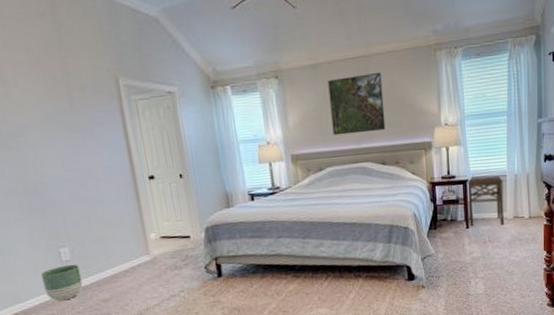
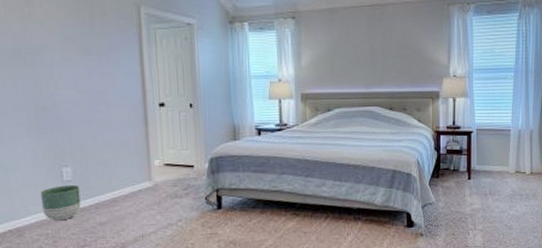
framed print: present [328,72,386,136] -> none [343,20,396,78]
side table: present [467,176,505,226] -> none [471,130,507,179]

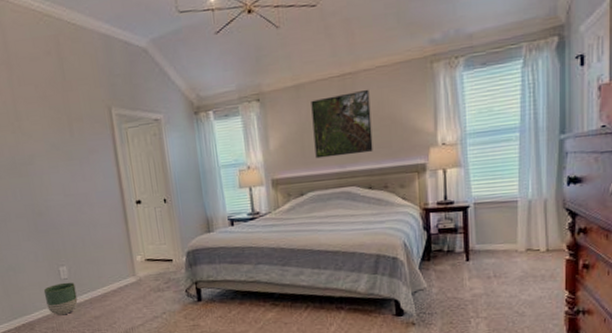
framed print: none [343,20,396,78] -> present [311,89,373,159]

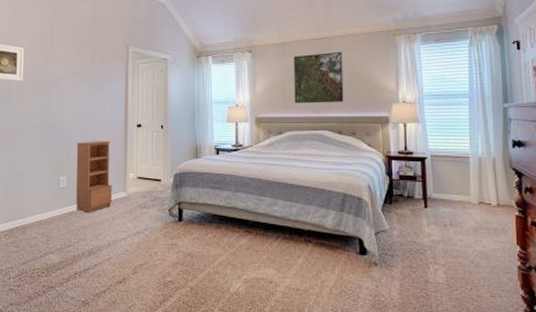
planter: present [43,282,78,316] -> none [41,191,71,222]
bookcase: none [70,222,122,303] -> present [75,140,112,213]

